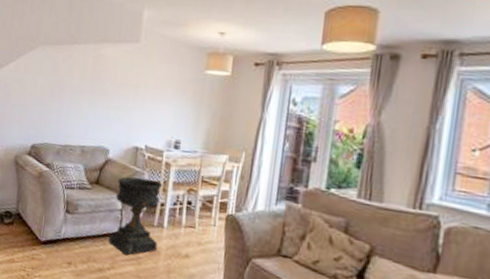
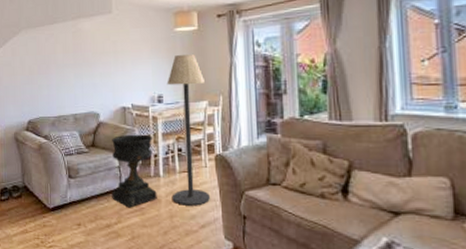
floor lamp: none [172,100,230,266] -> present [166,54,210,206]

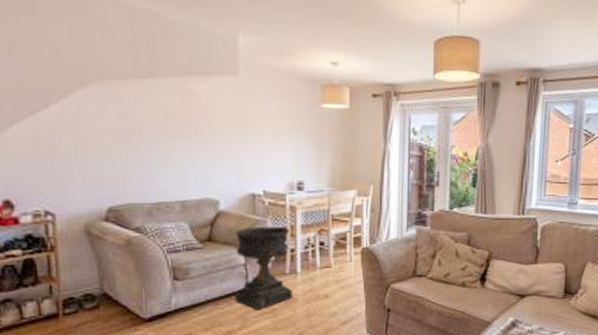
floor lamp: present [166,54,210,206] -> none [309,136,355,303]

